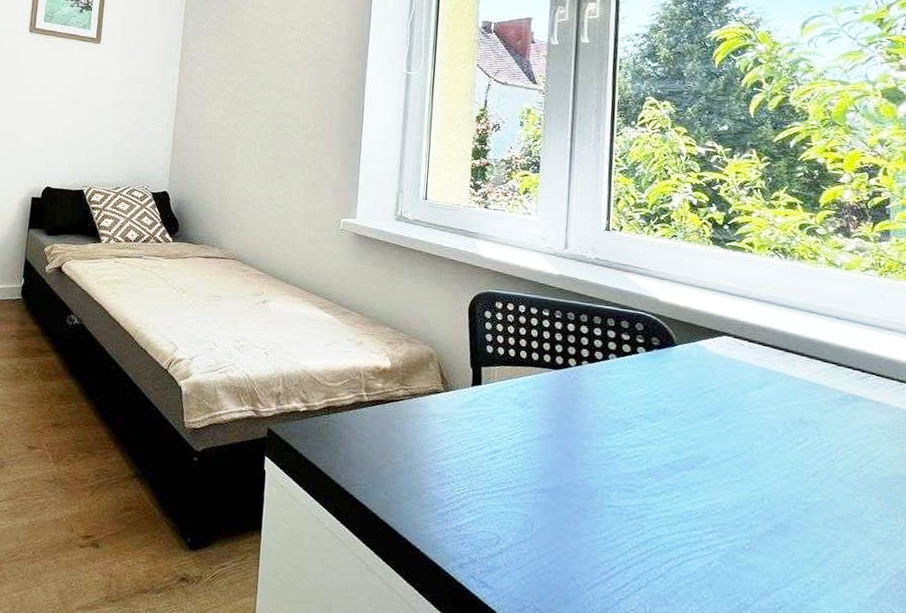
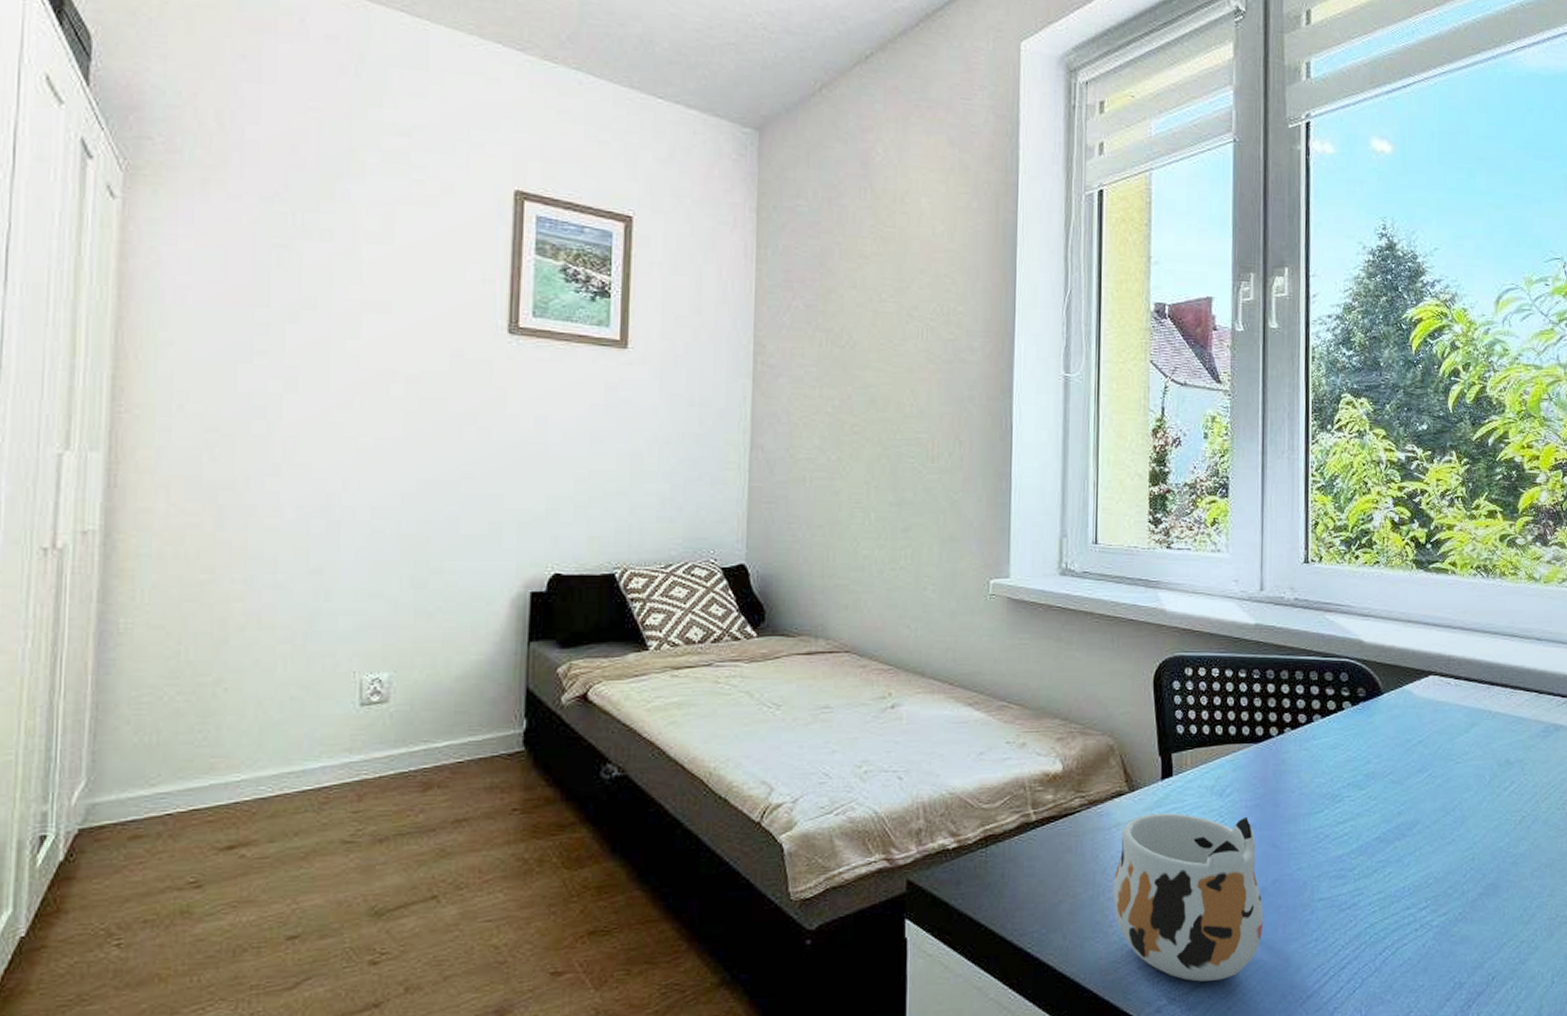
mug: none [427,411,557,554] -> present [1112,812,1264,982]

